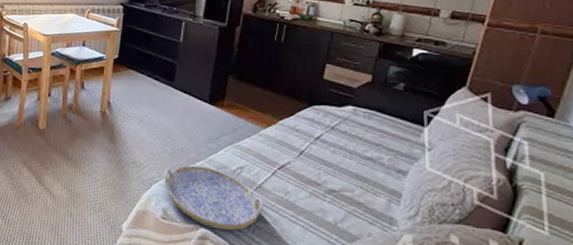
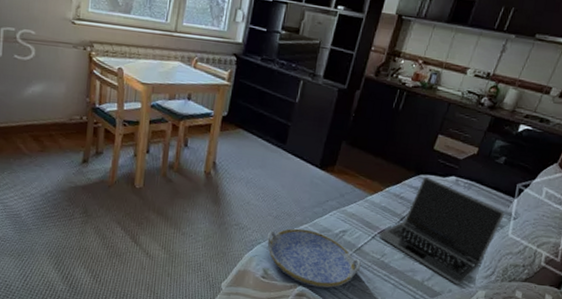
laptop: none [279,108,416,227] -> present [378,177,505,285]

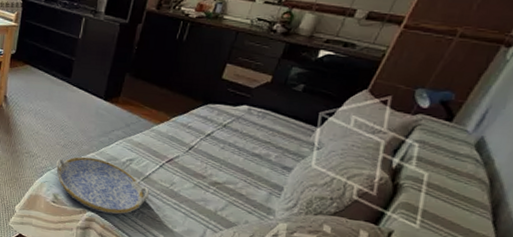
laptop: present [378,177,505,285] -> none [166,107,306,216]

